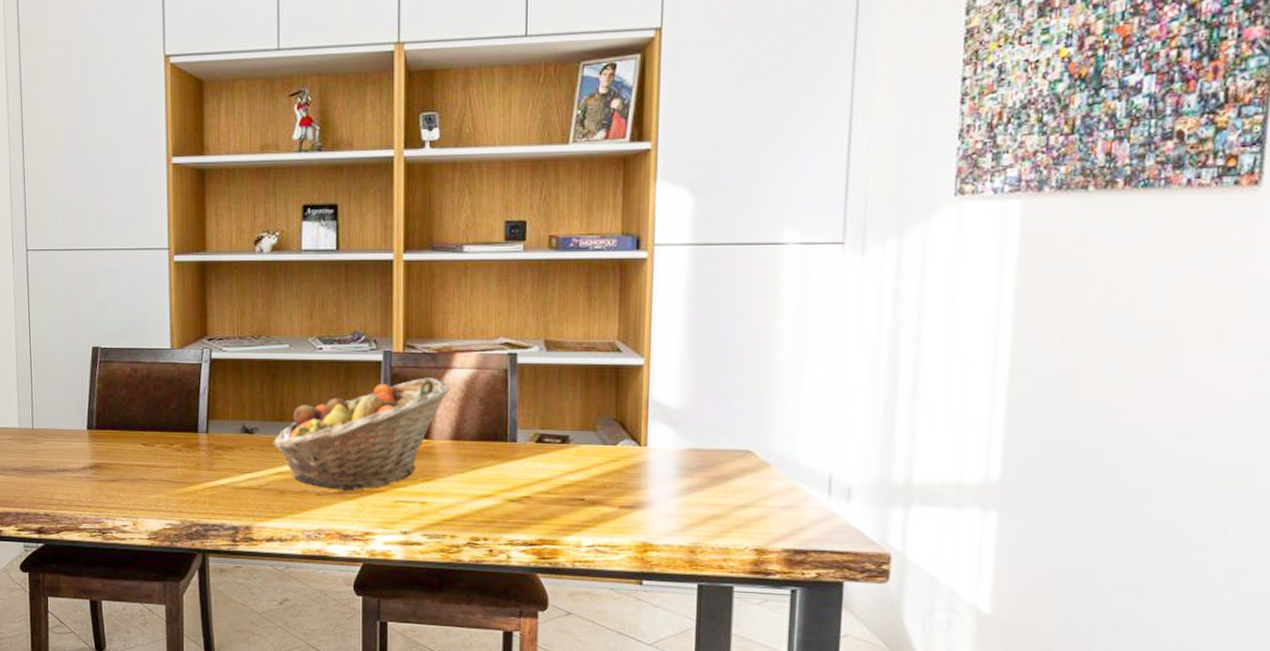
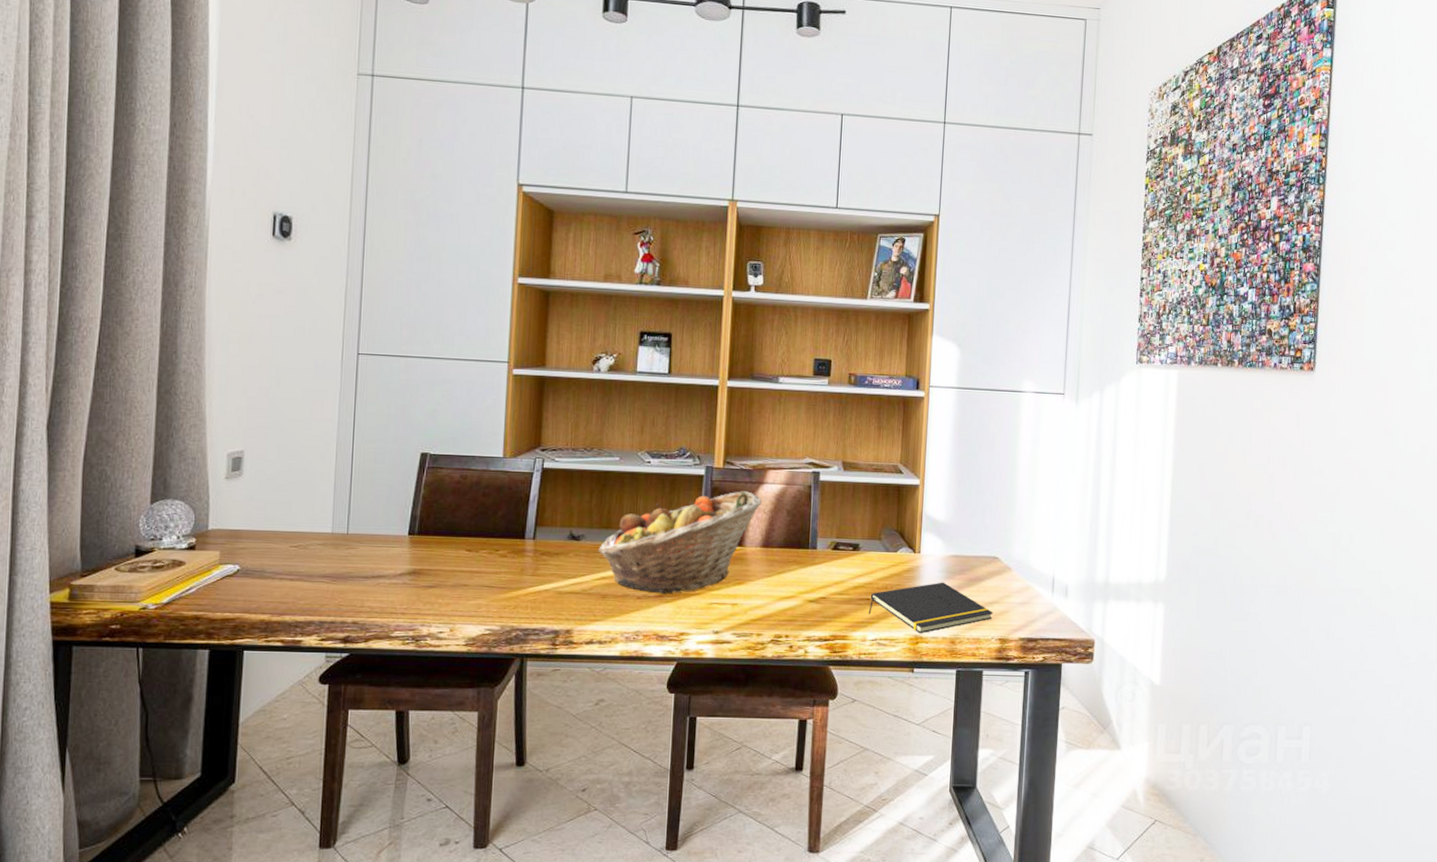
notepad: none [582,480,746,541] -> present [868,582,993,634]

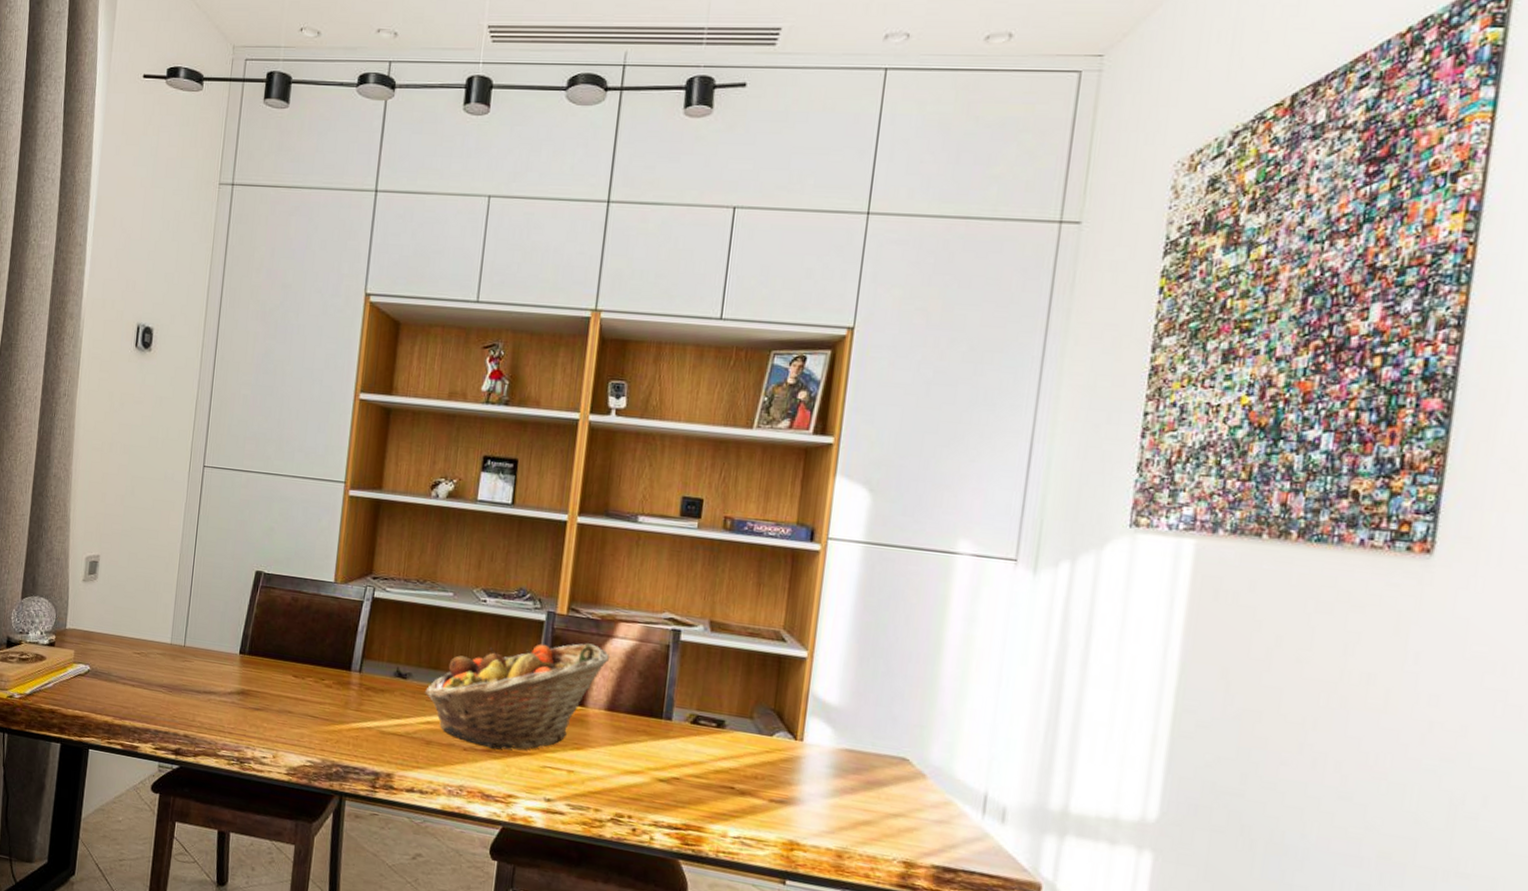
notepad: present [868,582,993,634] -> none [731,779,897,840]

